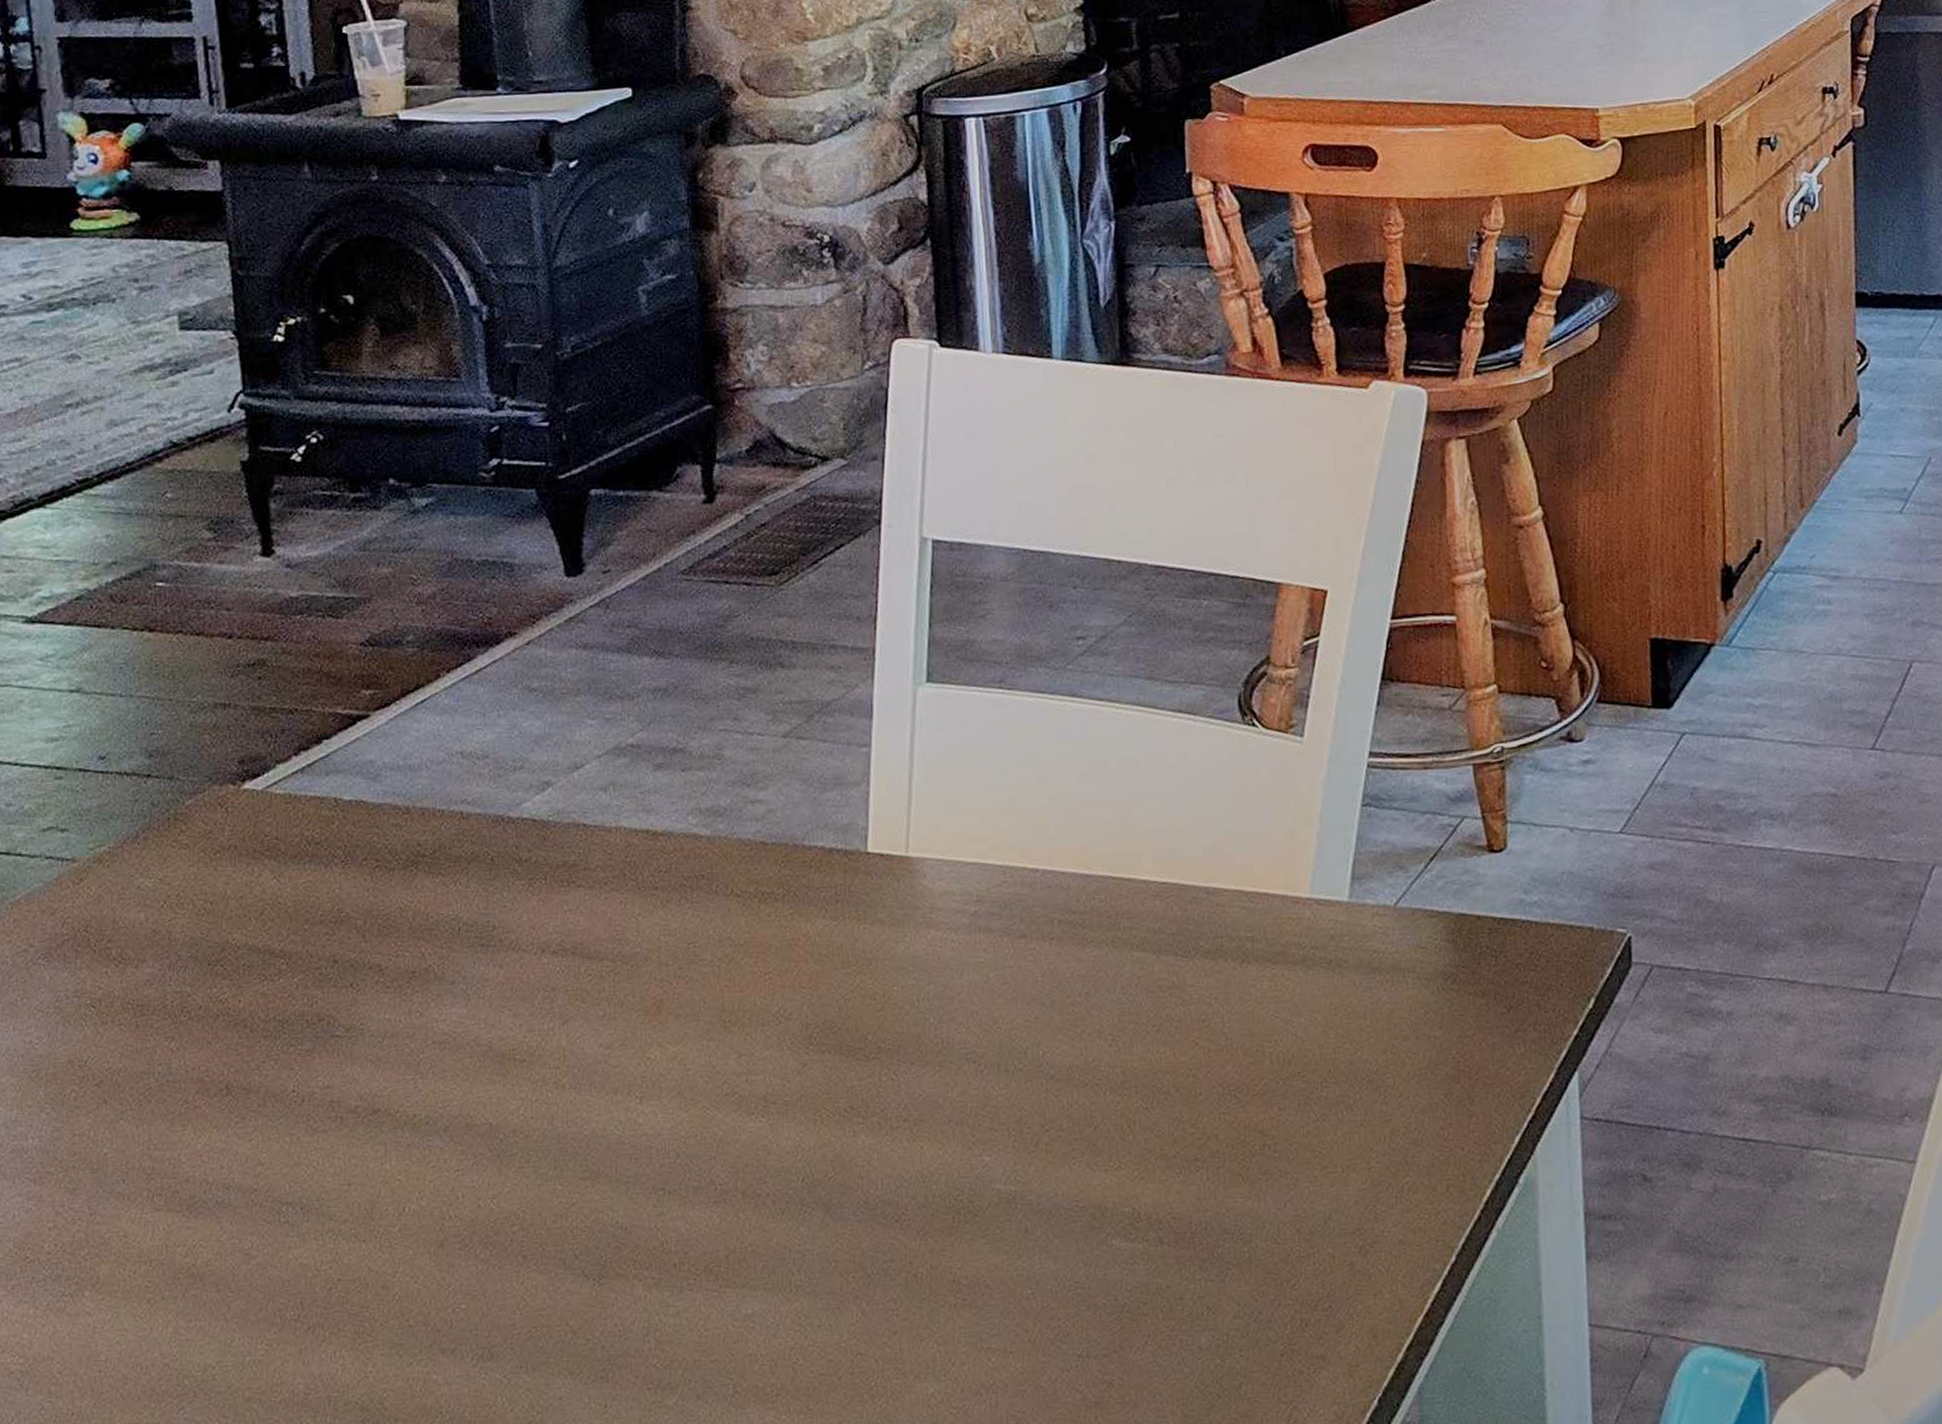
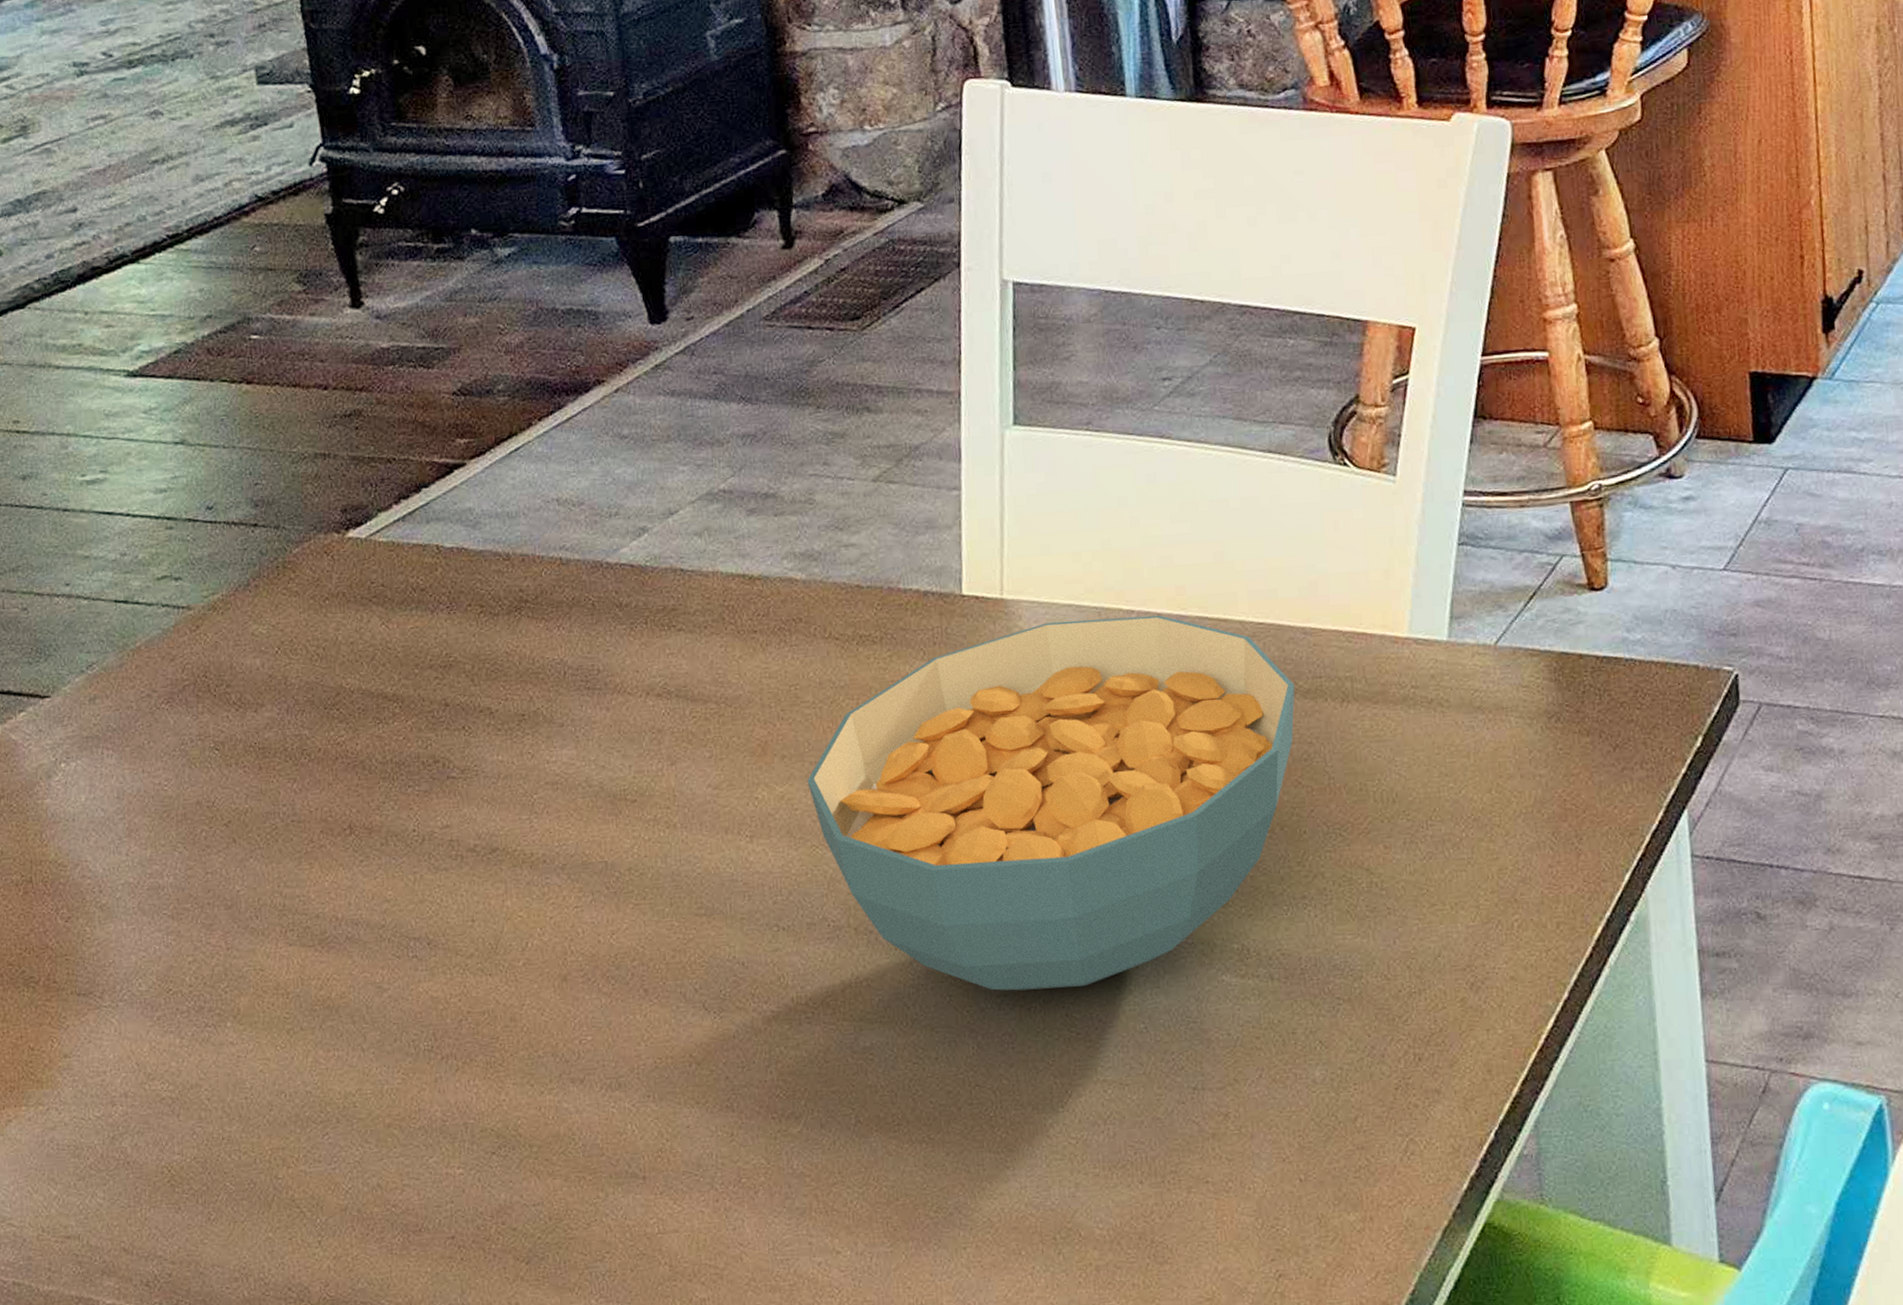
cereal bowl: none [701,874,1196,1256] -> present [807,615,1295,991]

